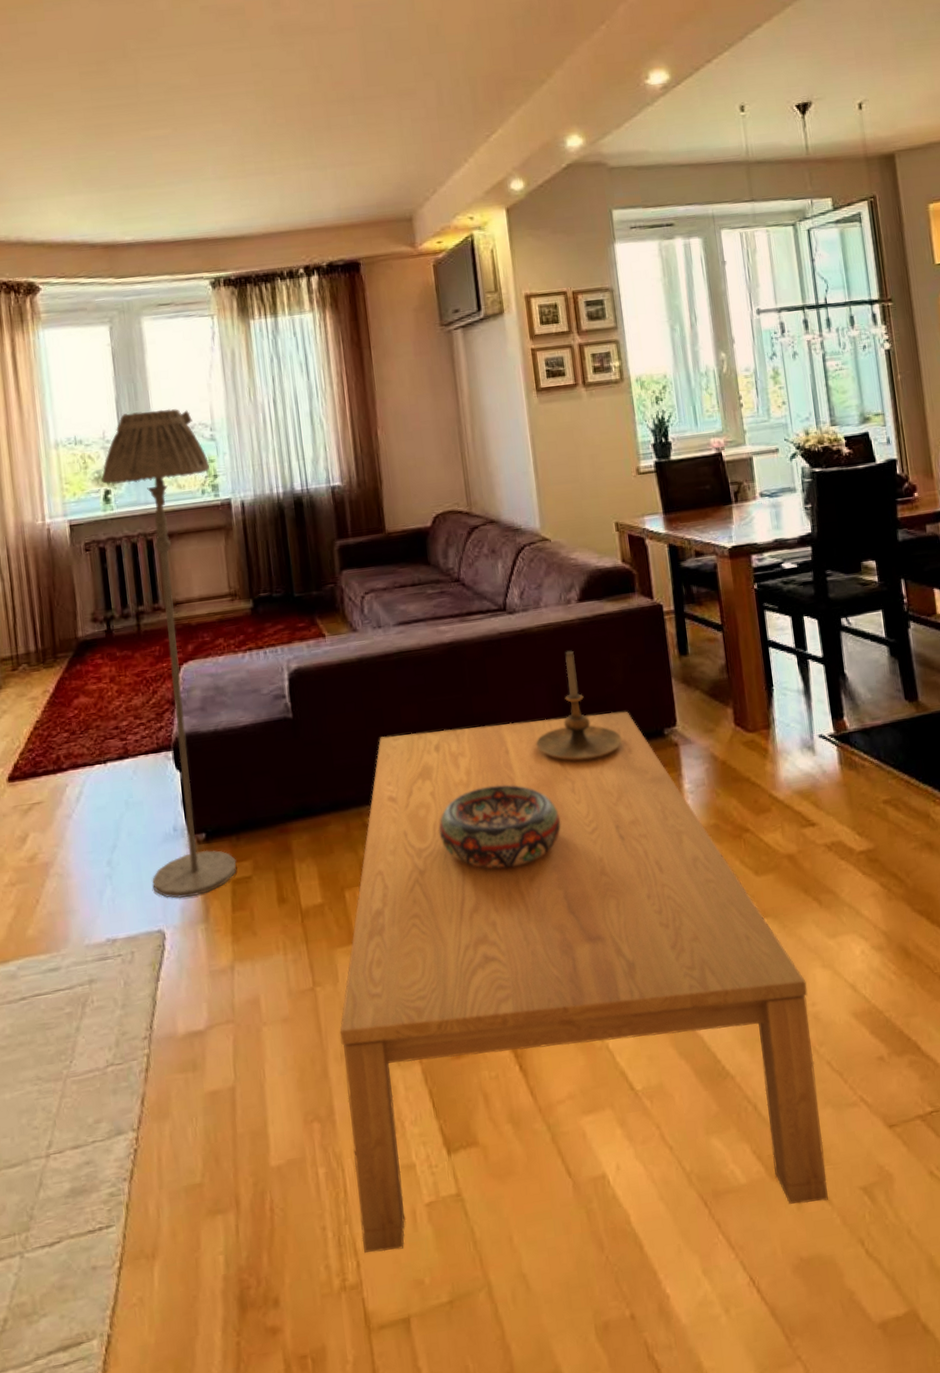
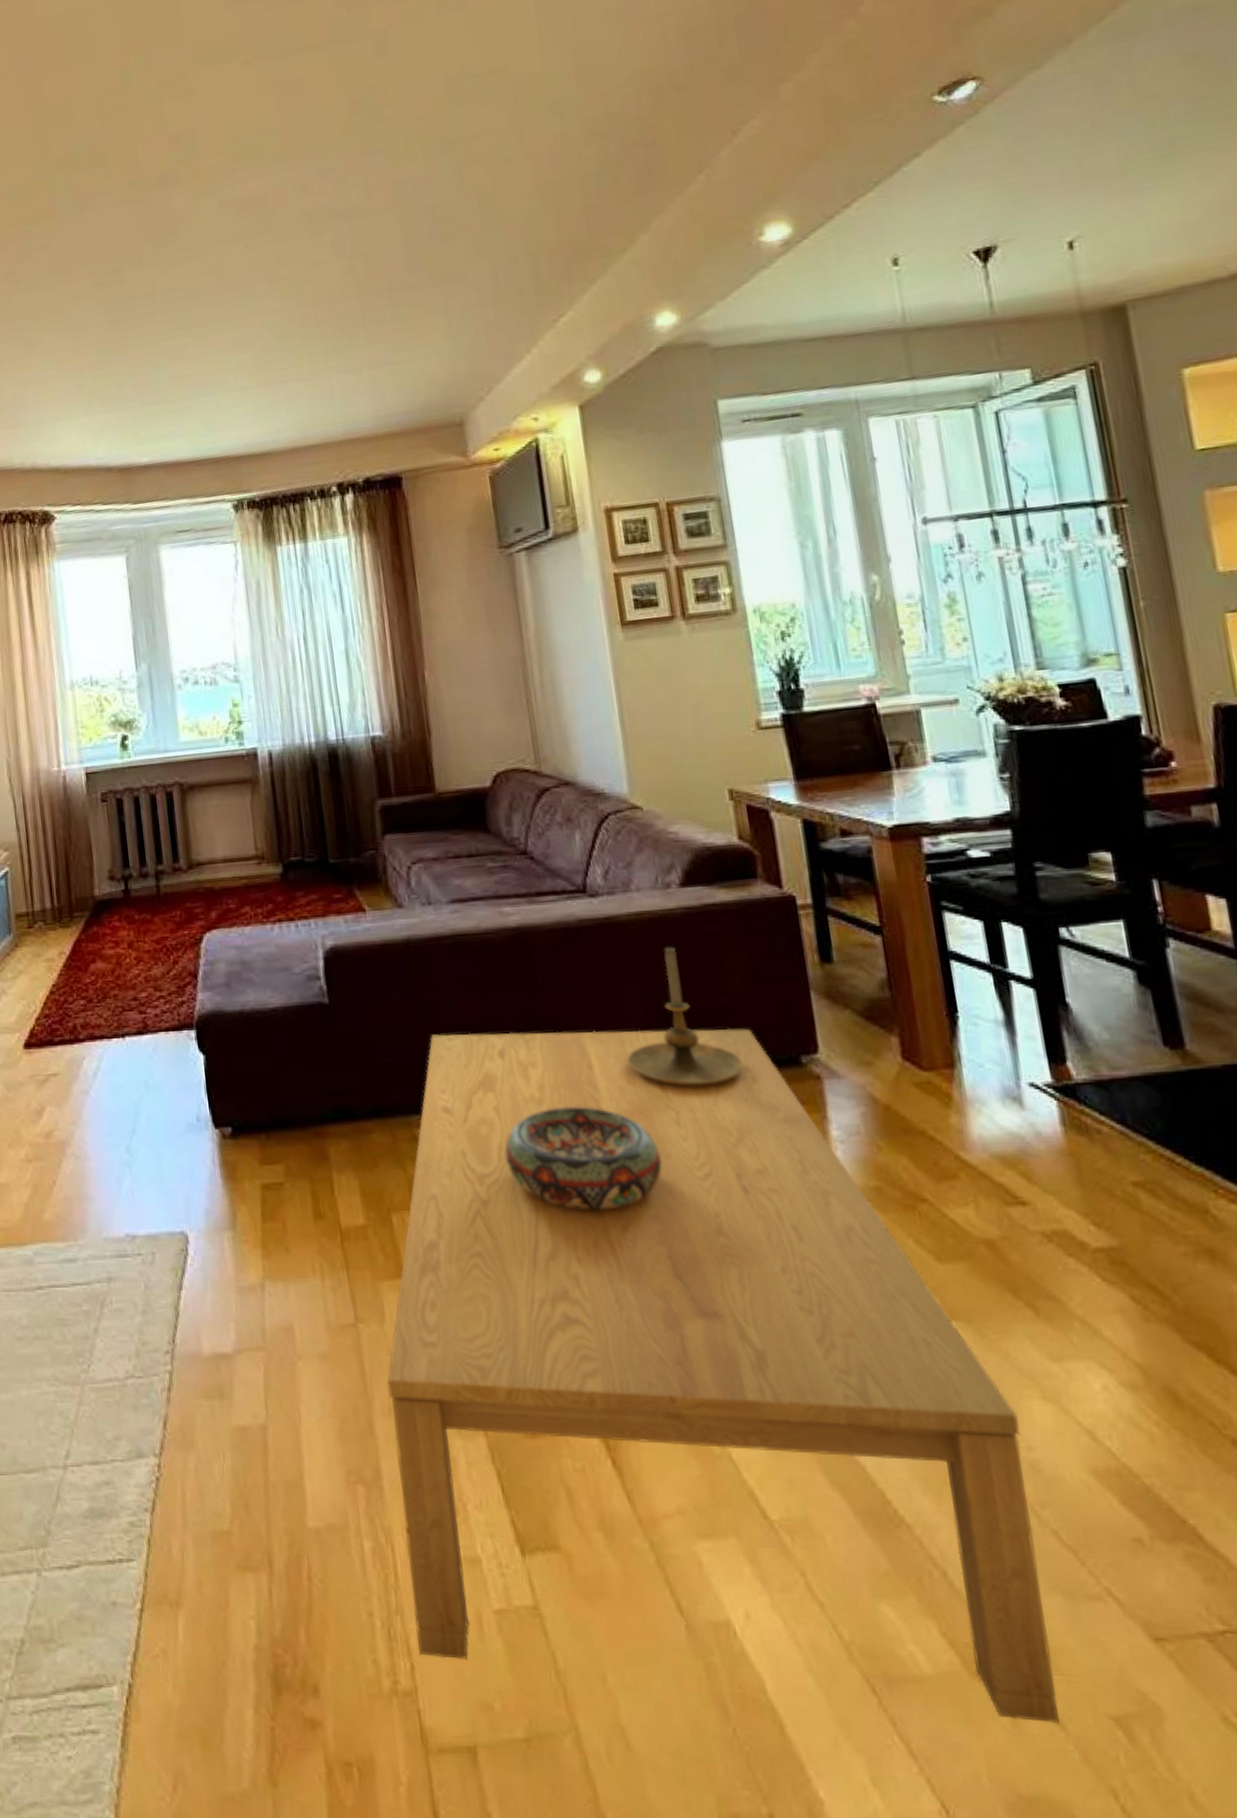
floor lamp: present [102,408,237,899] -> none [118,646,266,1199]

